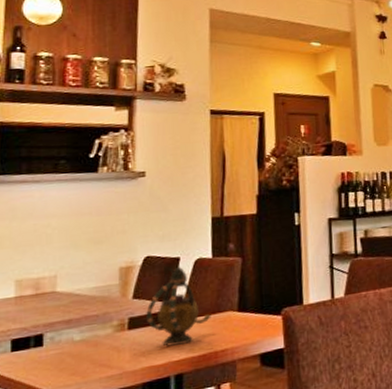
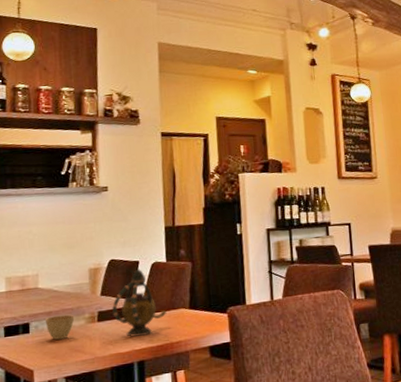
cup: none [63,322,100,353] -> present [45,314,75,340]

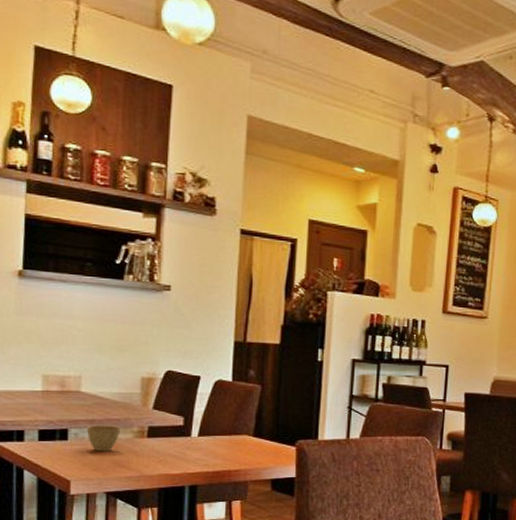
teapot: present [111,268,167,337] -> none [164,385,227,459]

